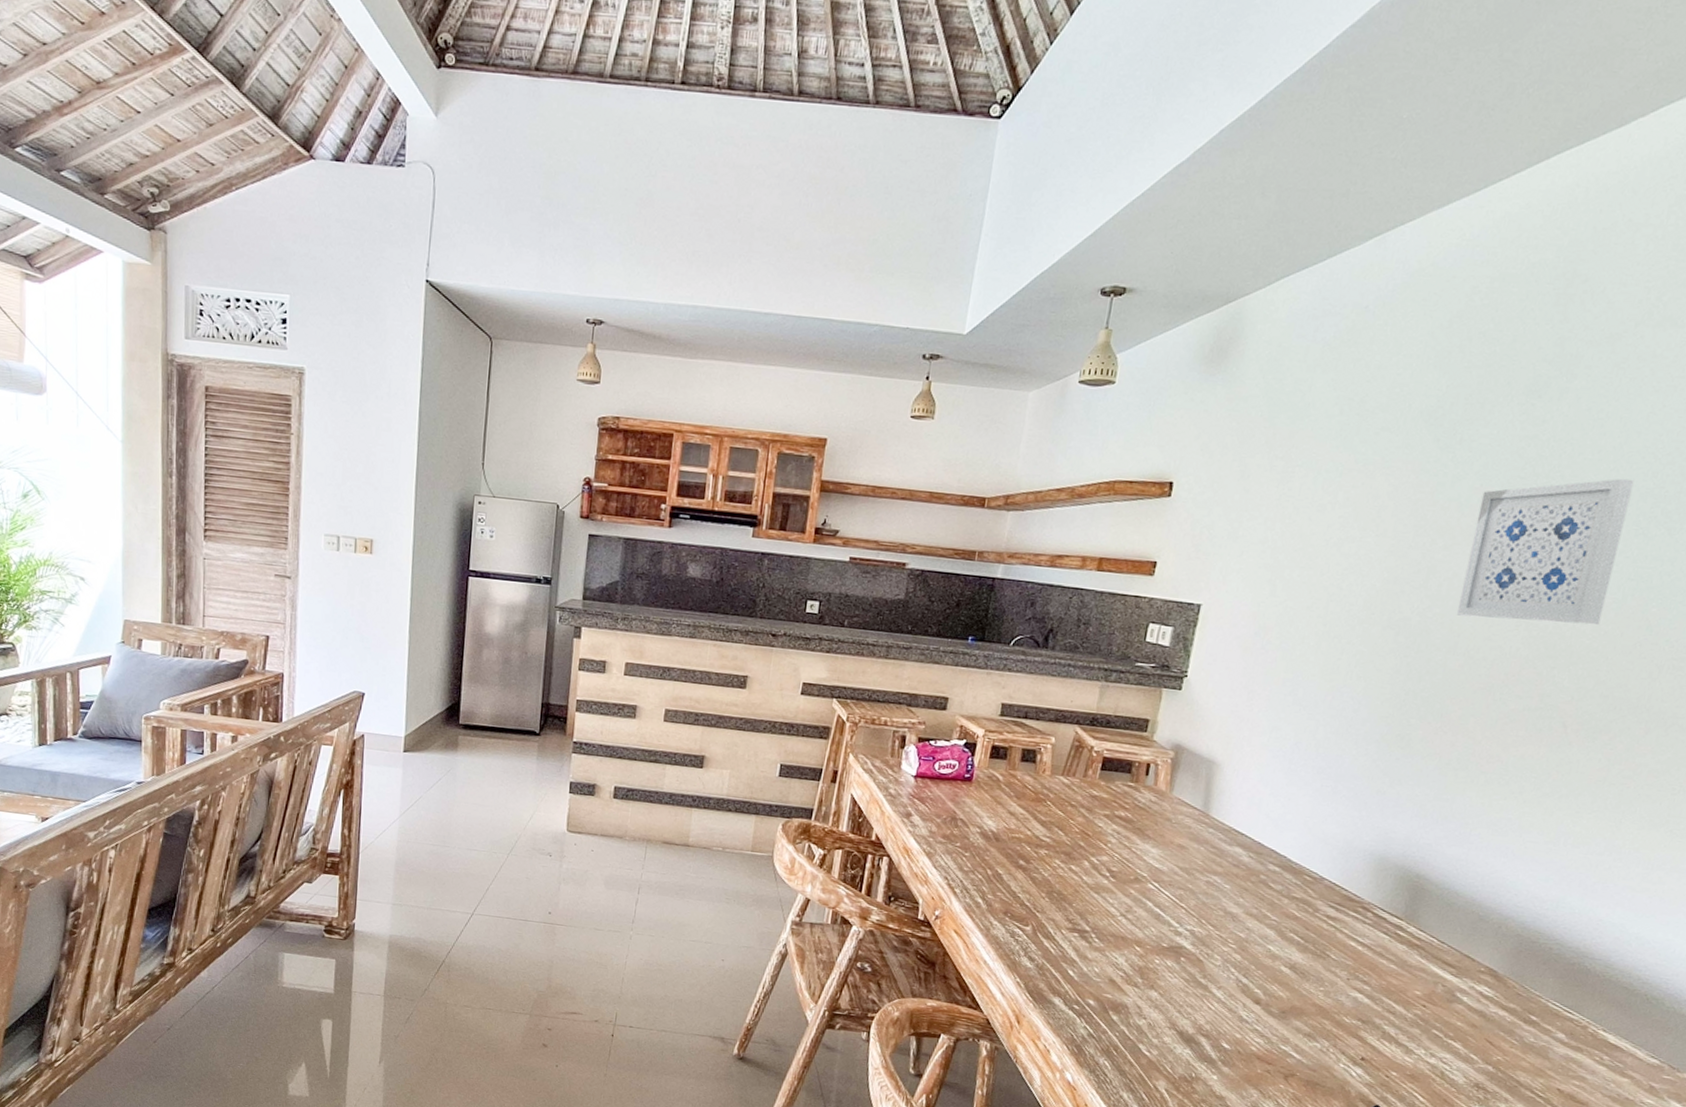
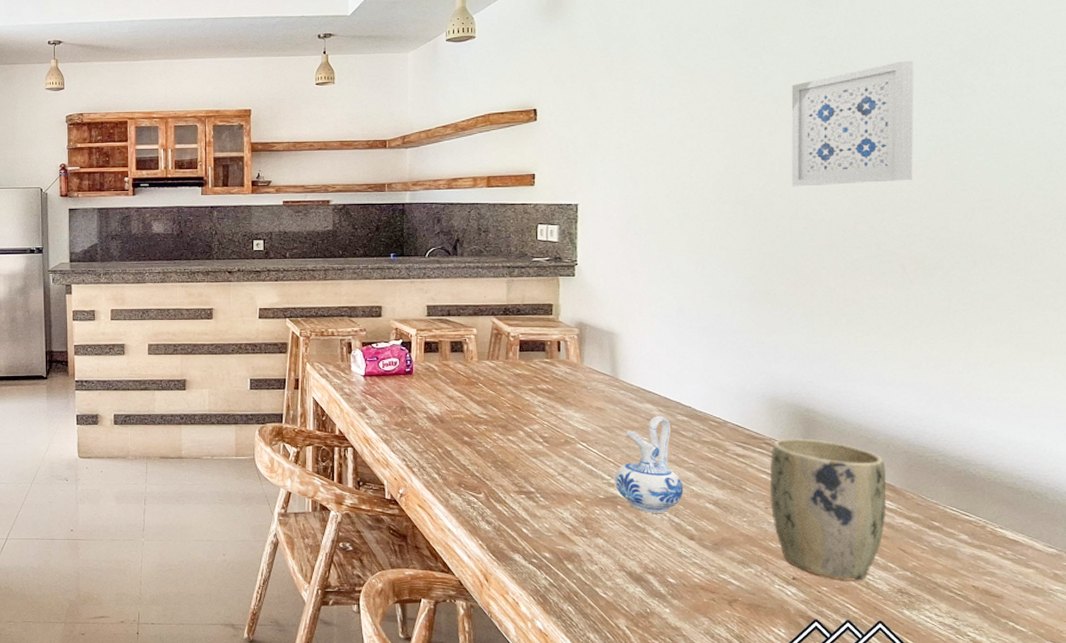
ceramic pitcher: none [1182,862,1260,972] -> present [615,416,684,513]
plant pot: none [1352,904,1492,1070] -> present [770,438,887,581]

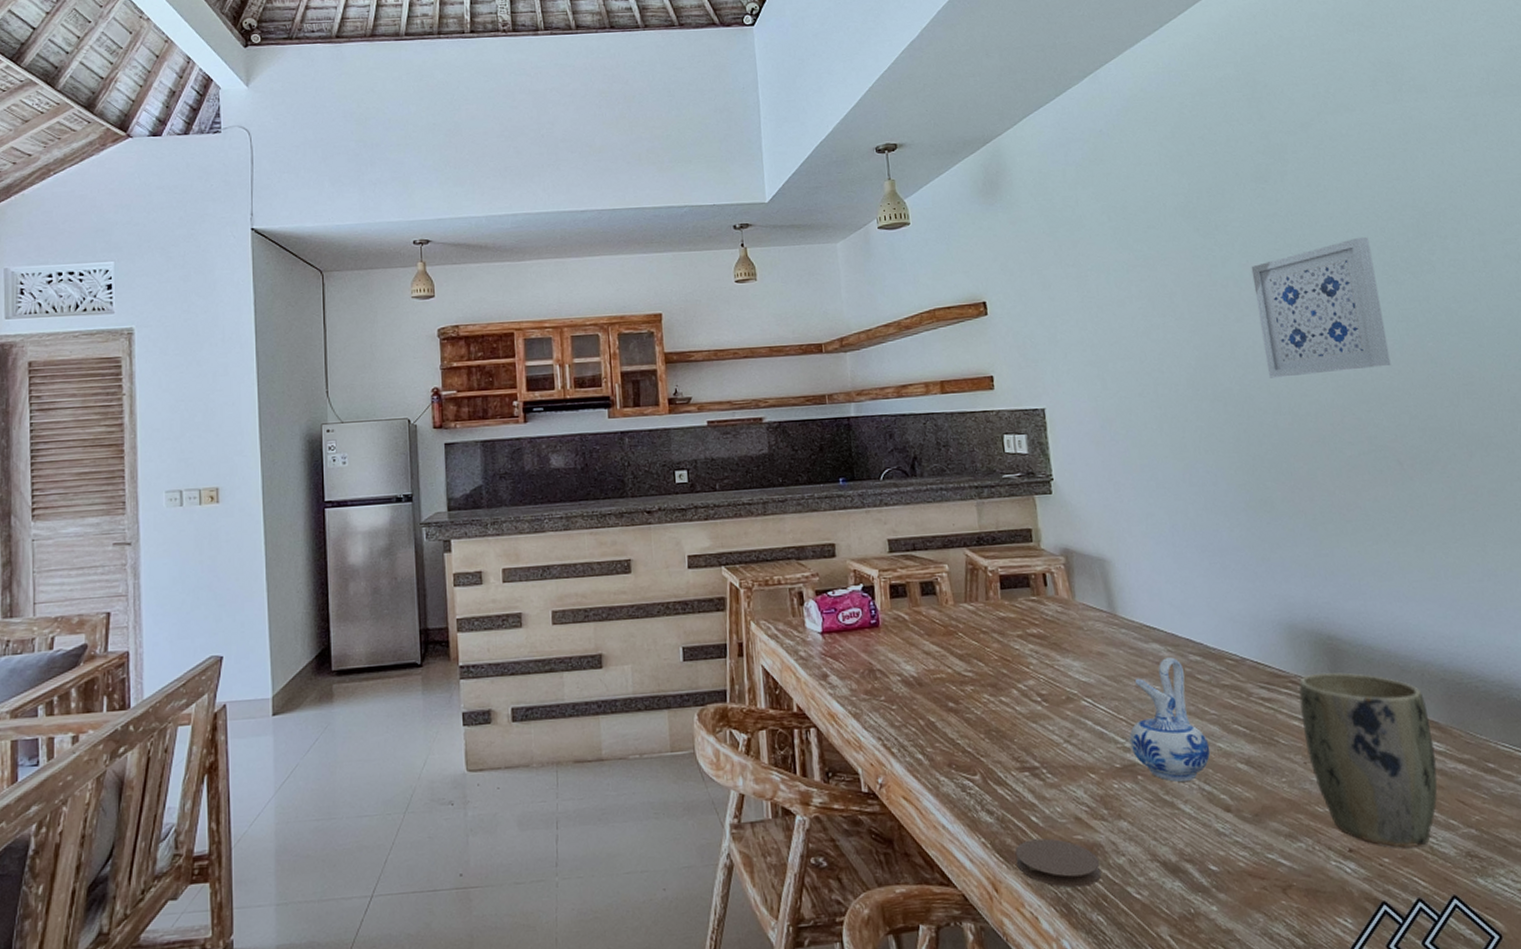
coaster: none [506,546,576,584] -> present [1015,838,1102,888]

